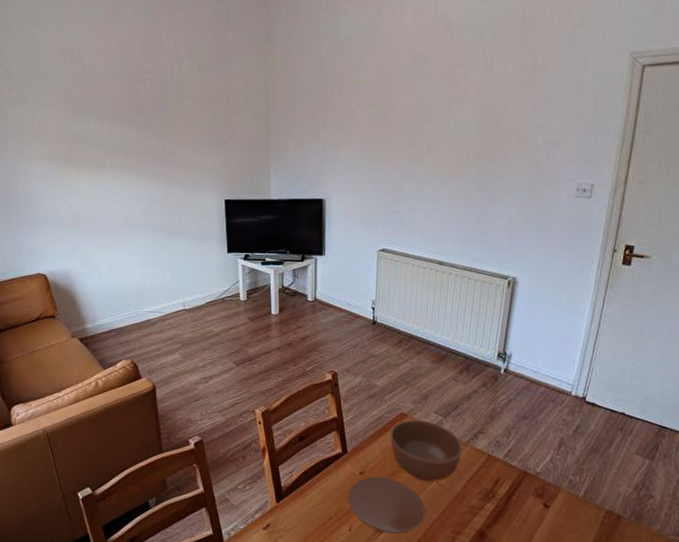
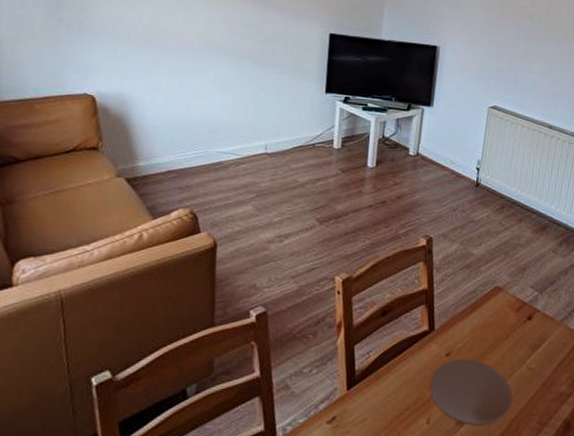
bowl: present [390,420,462,482] -> none [482,294,556,366]

